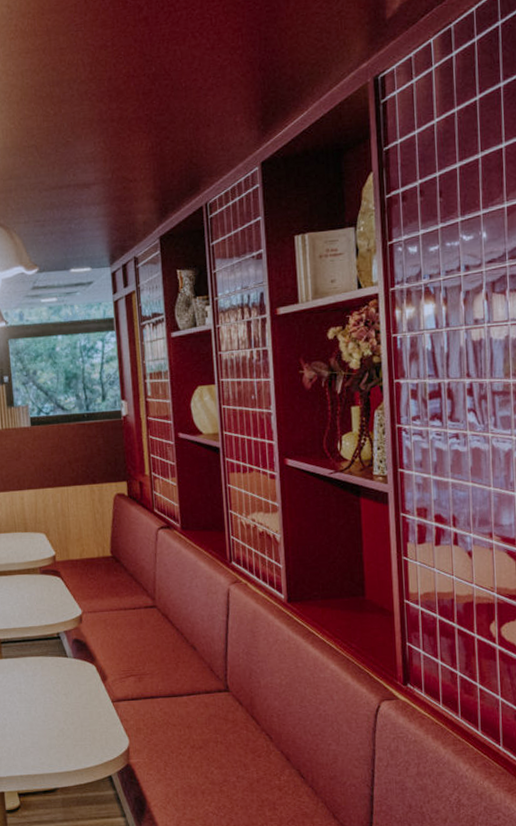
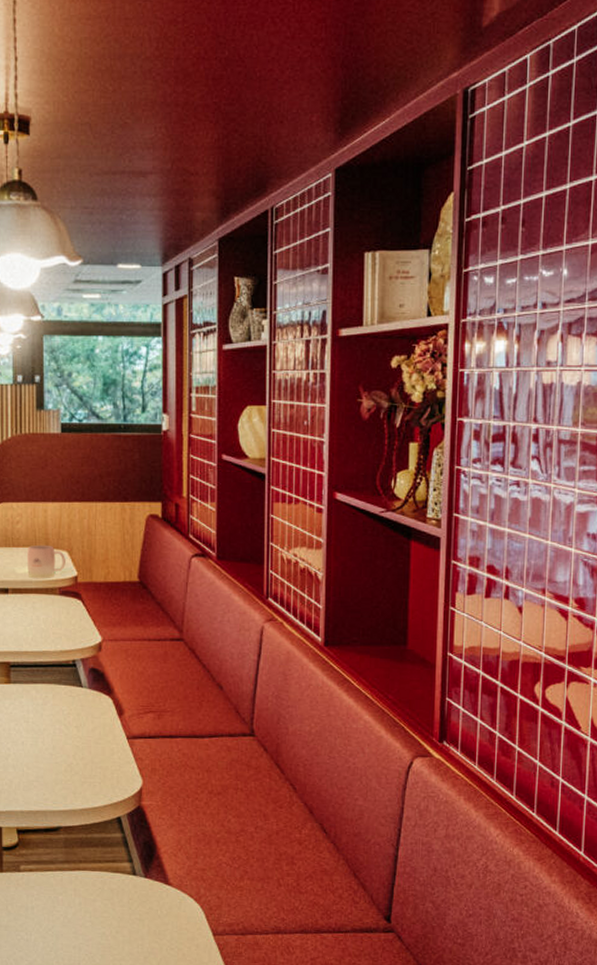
mug: none [8,529,44,561] -> present [27,544,65,579]

